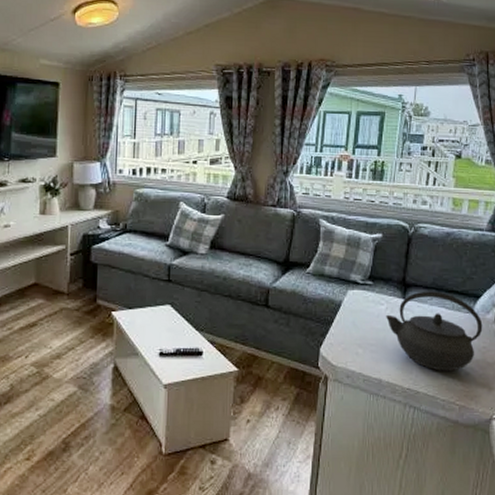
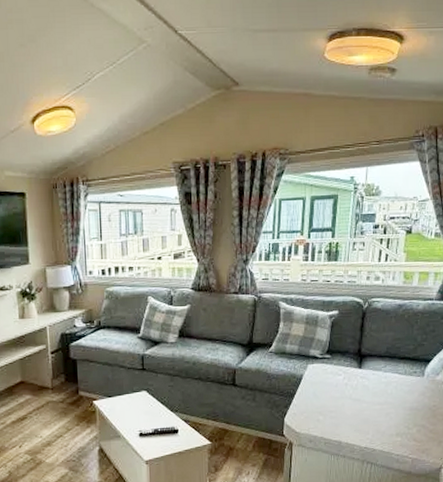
kettle: present [386,291,483,371] -> none [344,359,433,430]

